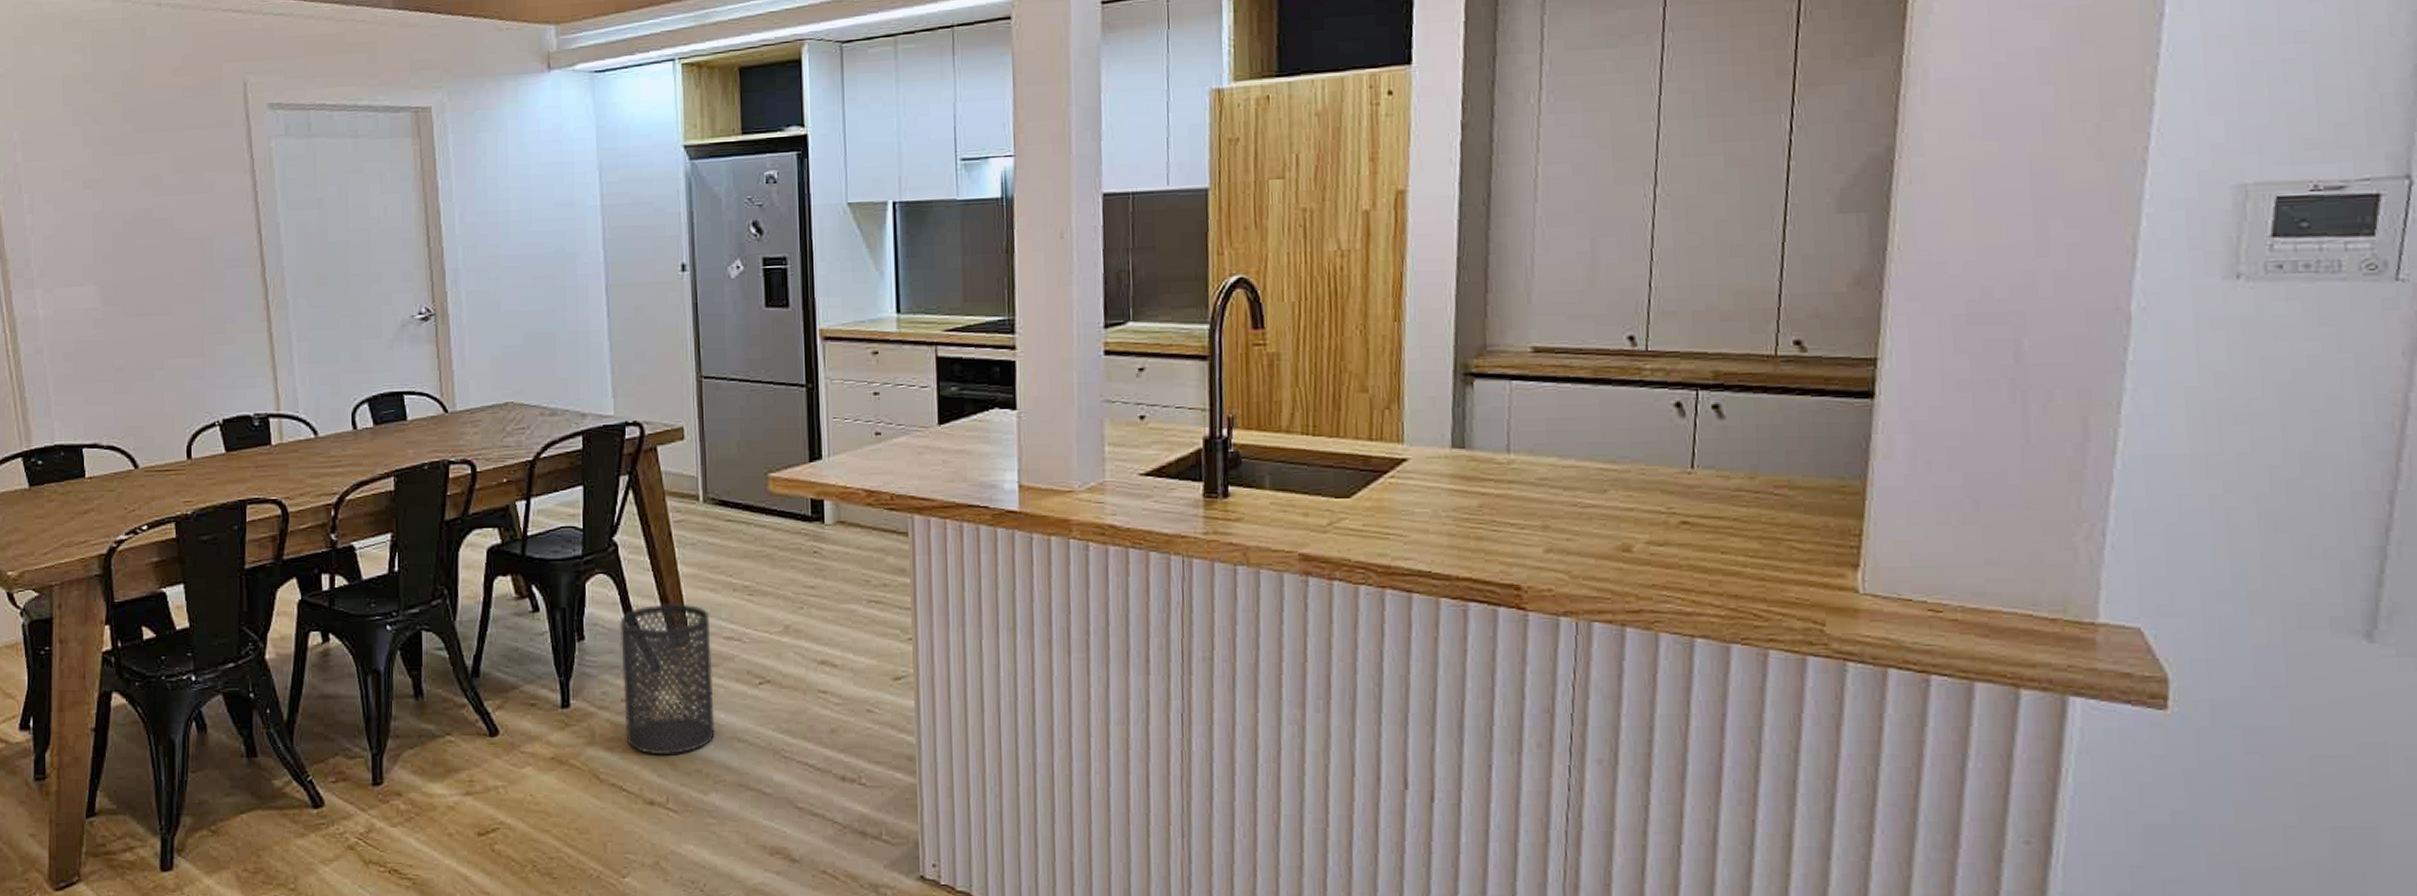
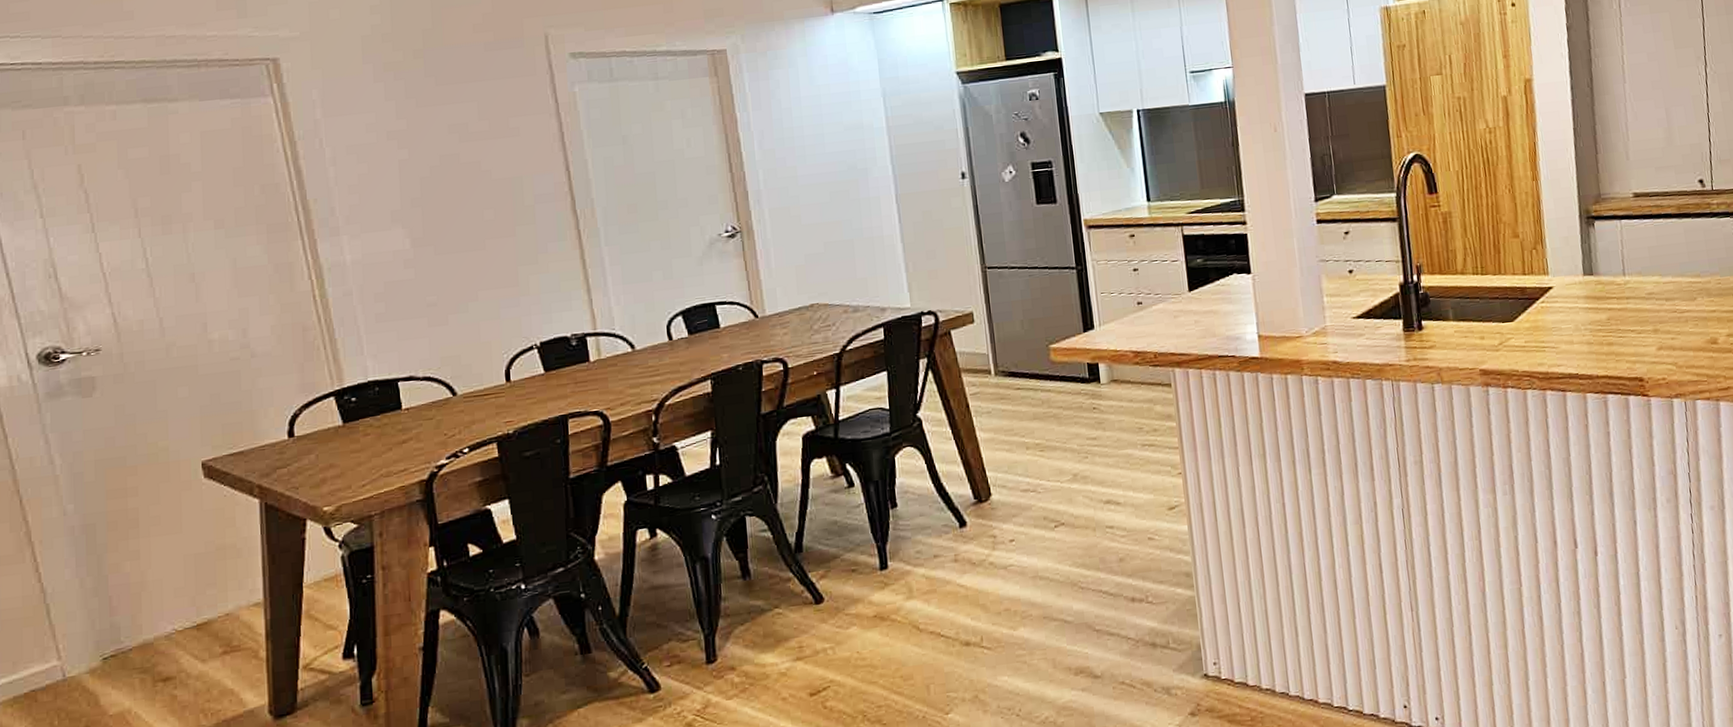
trash can: present [619,603,715,756] -> none [928,465,1020,602]

